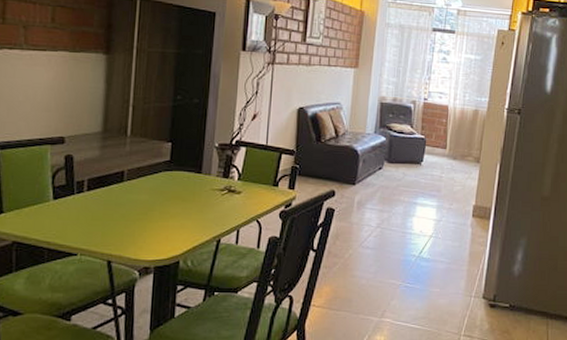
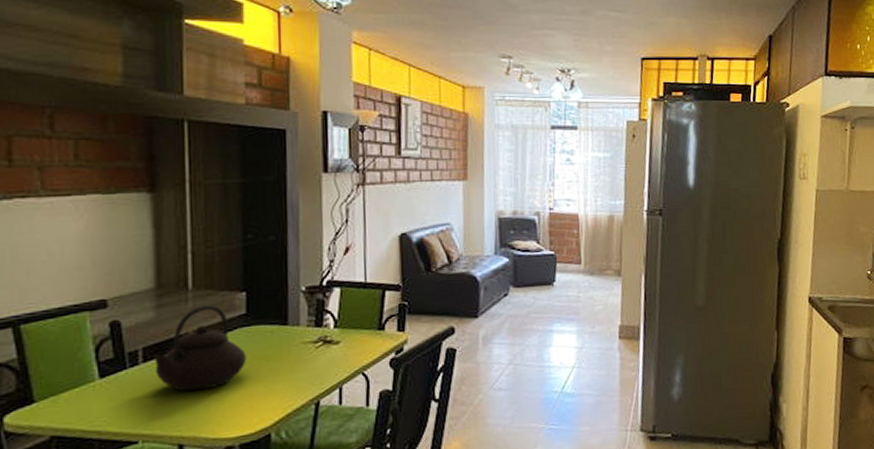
teapot: none [95,150,167,219] -> present [152,305,247,392]

